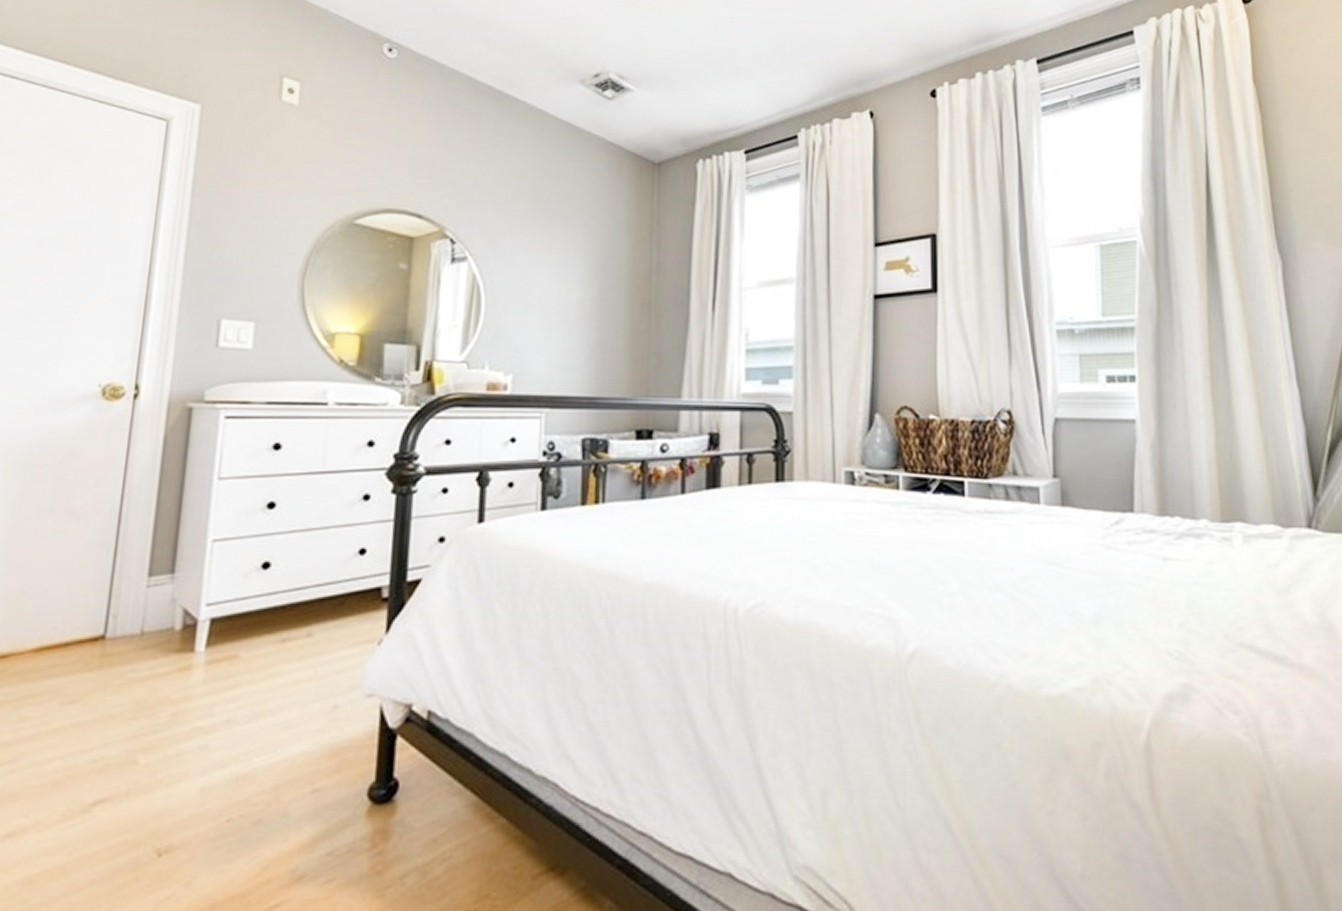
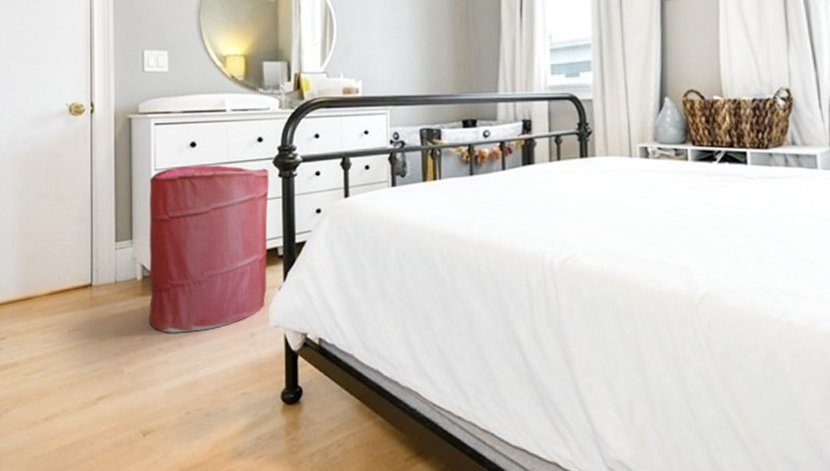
laundry hamper: none [186,474,379,705] -> present [149,165,269,333]

